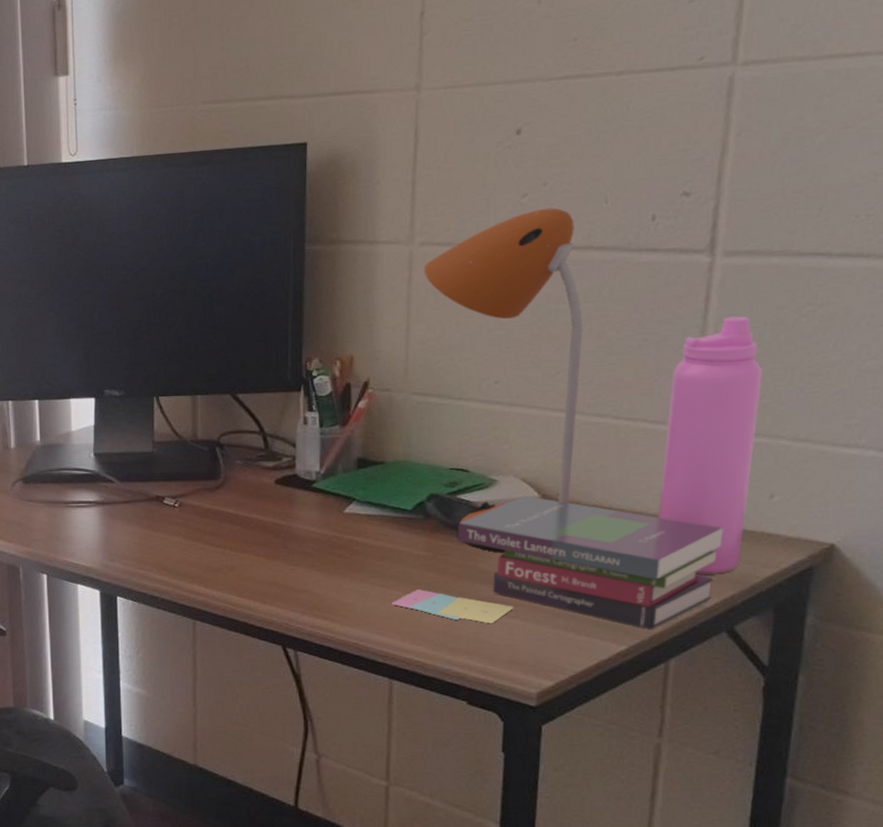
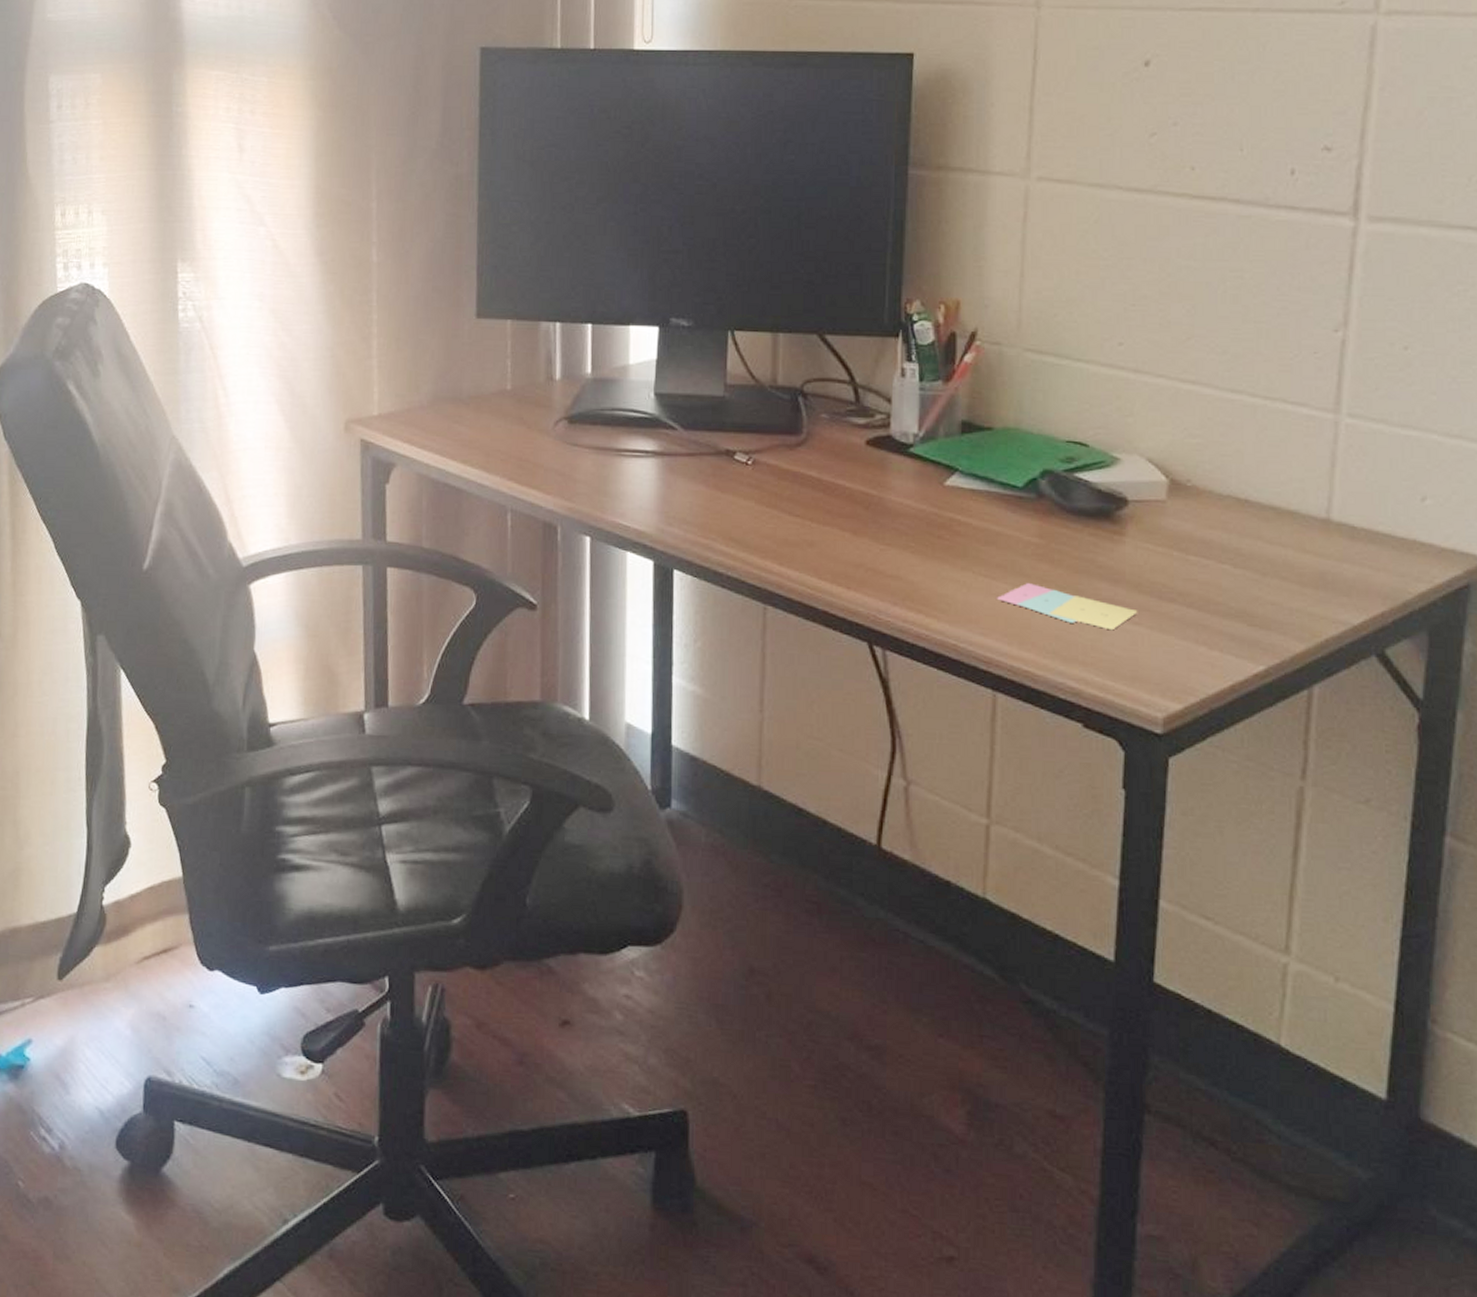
desk lamp: present [423,207,583,553] -> none [1041,151,1216,545]
books: present [457,495,723,629] -> none [1074,478,1372,648]
water bottle: present [658,315,763,575] -> none [1299,288,1412,587]

